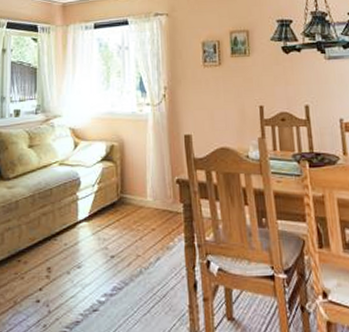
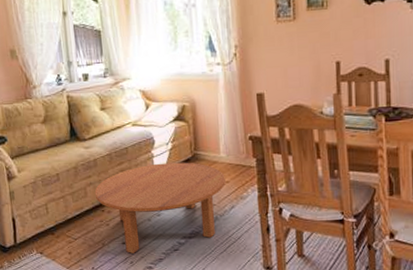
coffee table: none [12,206,152,314] -> present [94,162,226,253]

